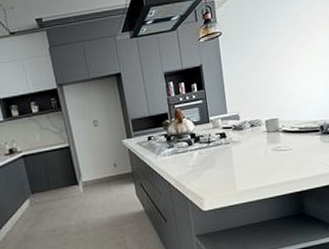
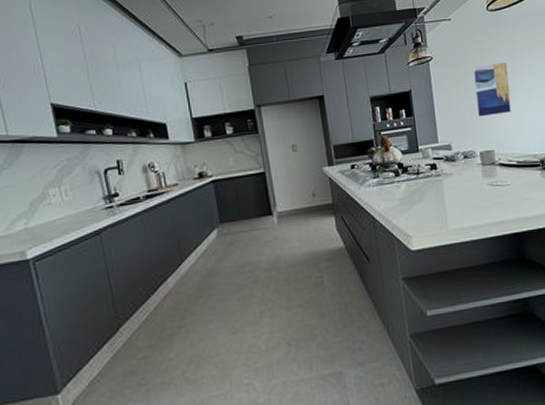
wall art: none [259,35,295,88] -> present [473,62,512,117]

